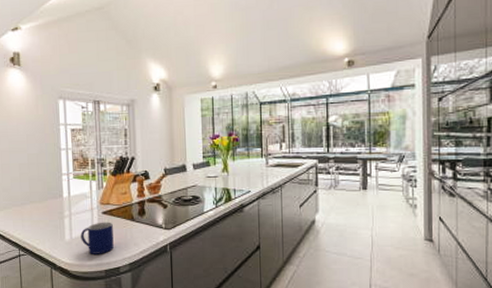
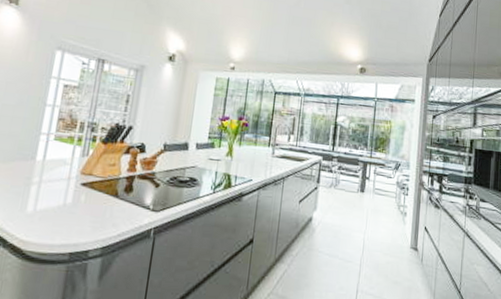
mug: present [80,222,114,254] -> none [47,194,91,233]

